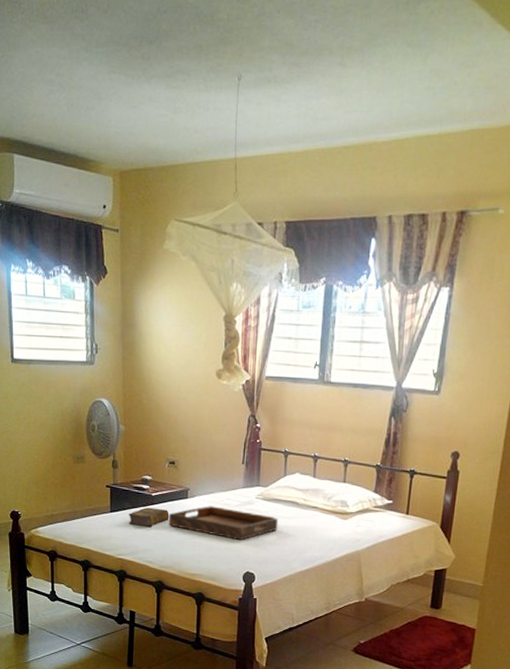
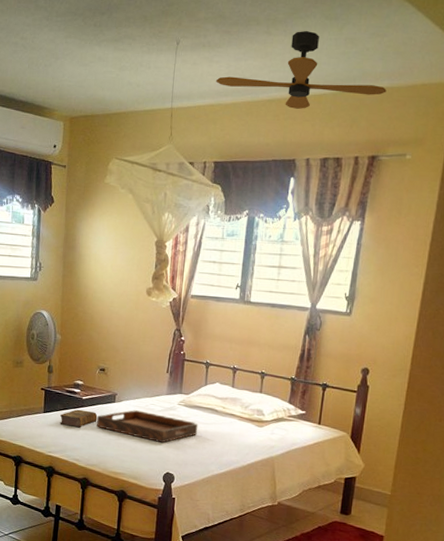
ceiling fan: none [285,62,477,157] -> present [216,31,387,109]

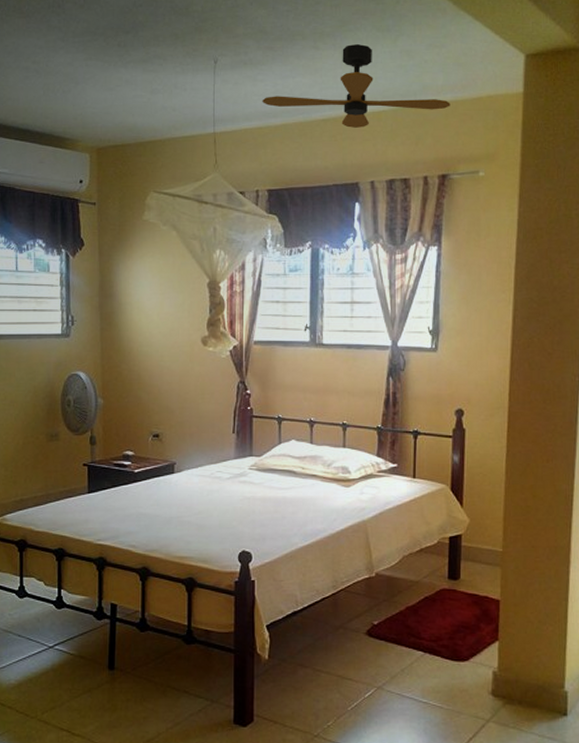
book: present [60,409,98,428] -> none [109,486,154,508]
serving tray: present [96,410,198,443] -> none [153,480,275,517]

